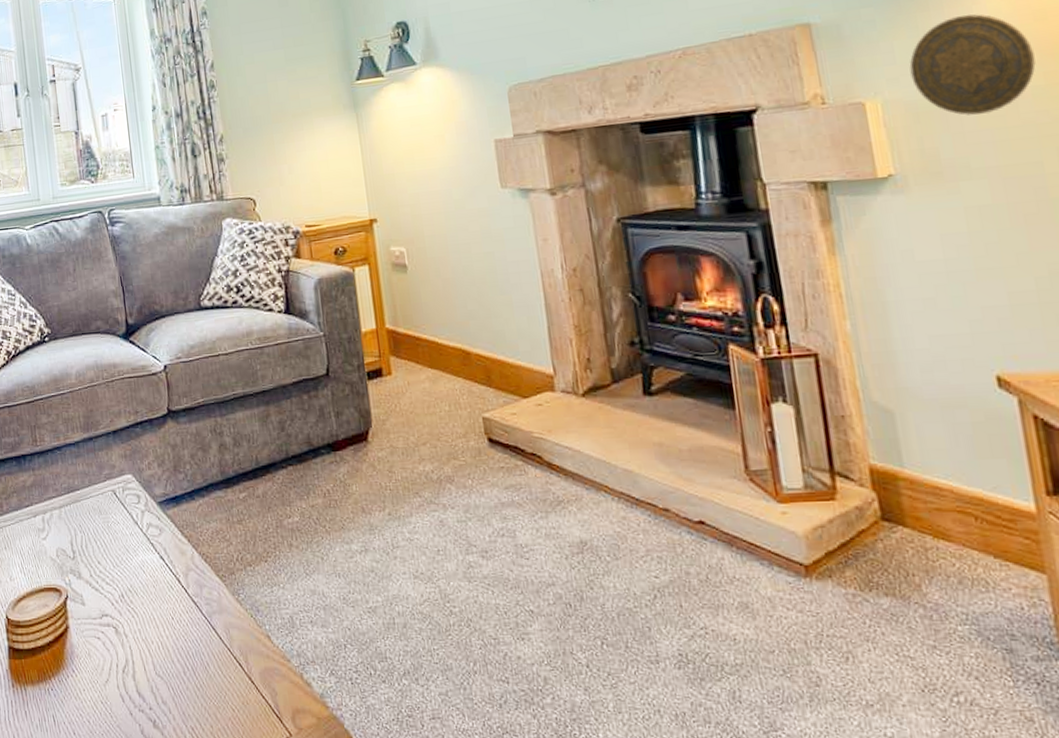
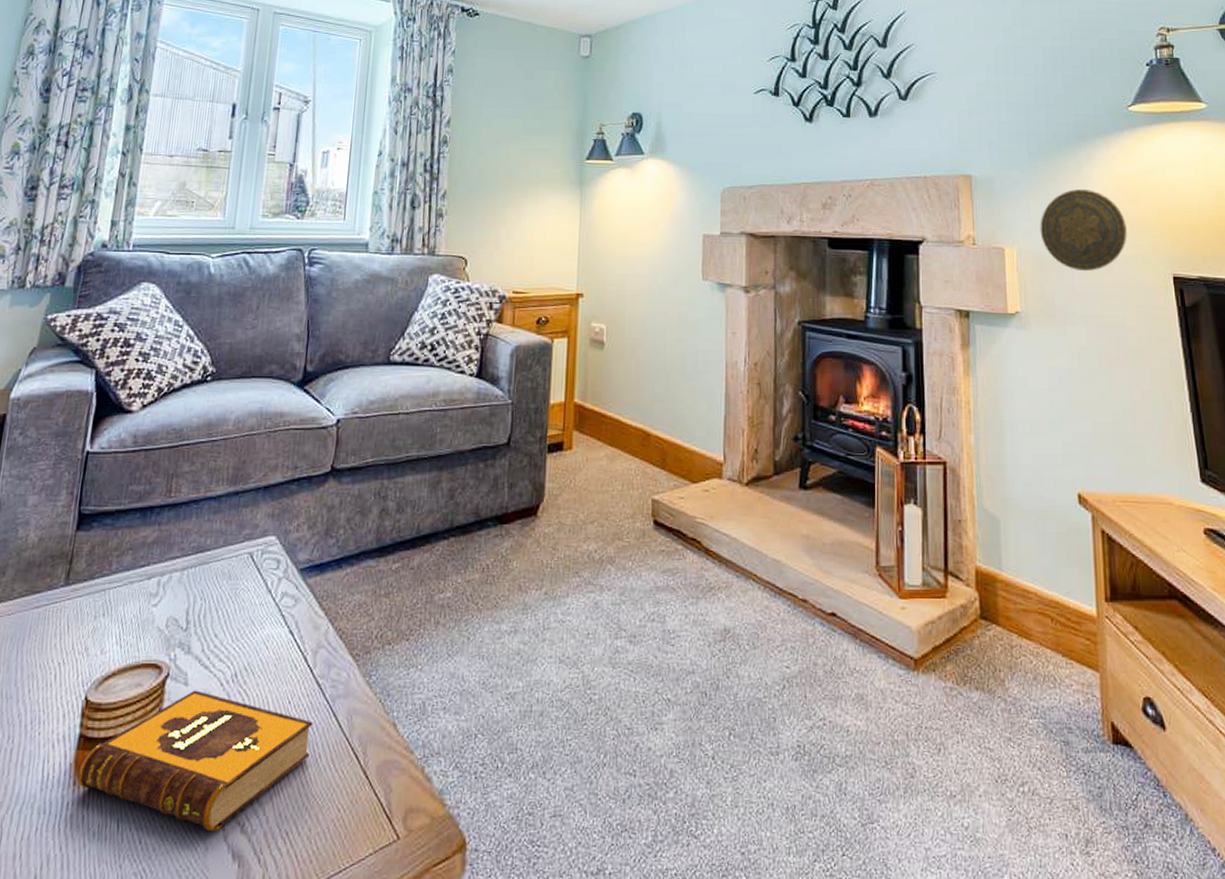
hardback book: none [14,609,199,726] -> present [78,690,313,832]

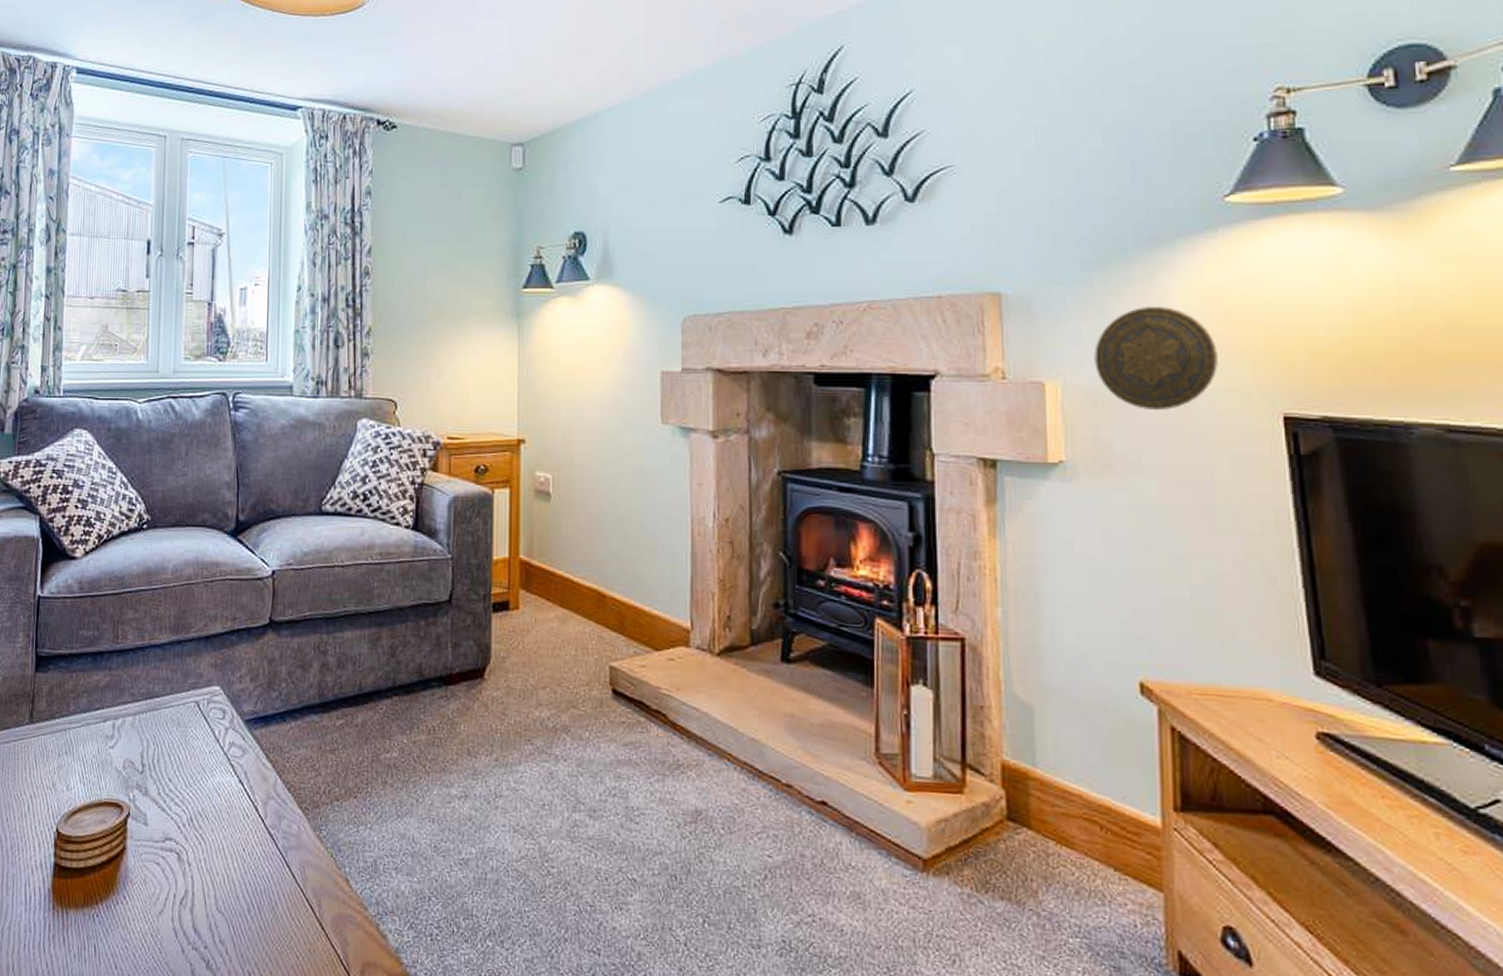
hardback book: present [78,690,313,832] -> none [56,830,268,965]

